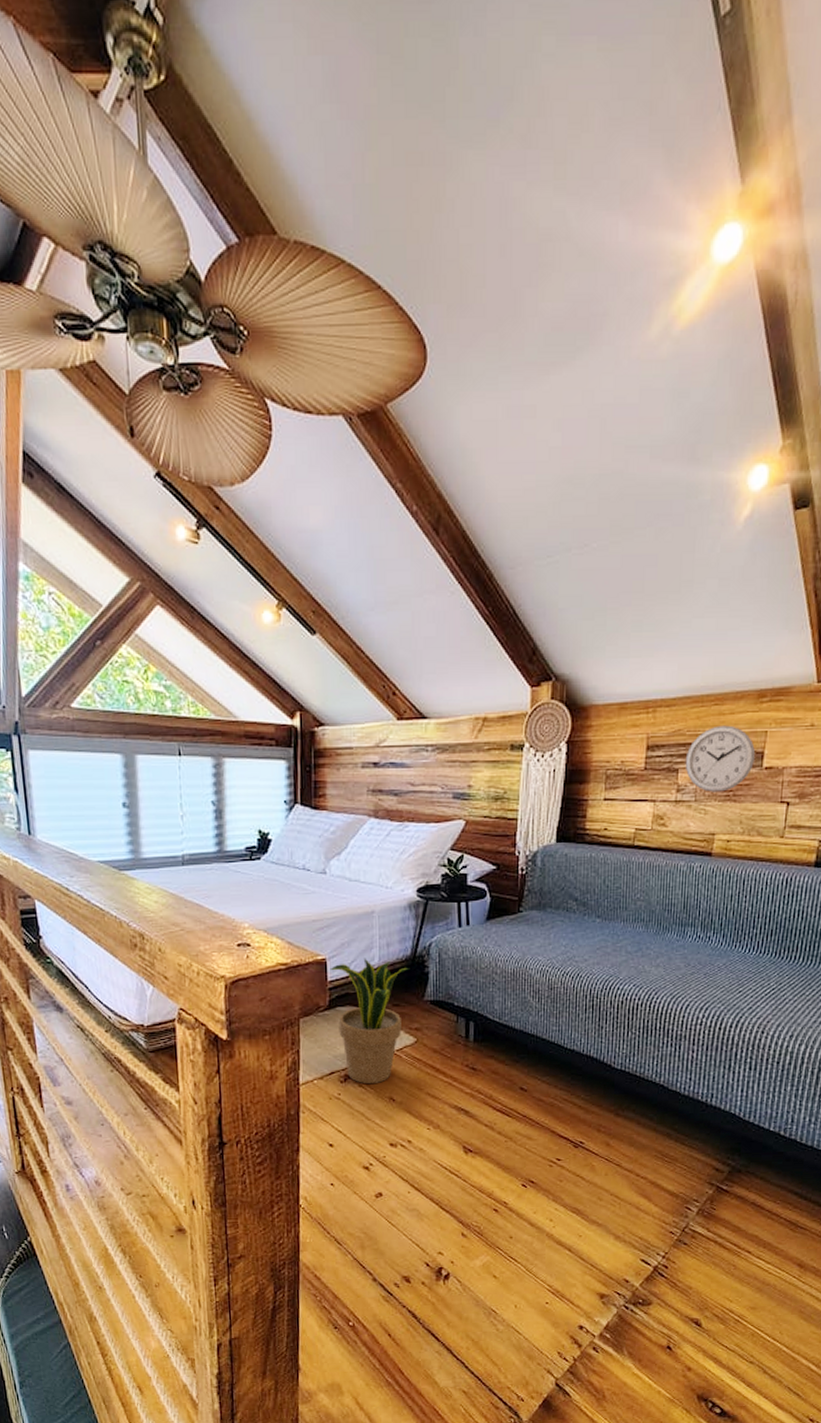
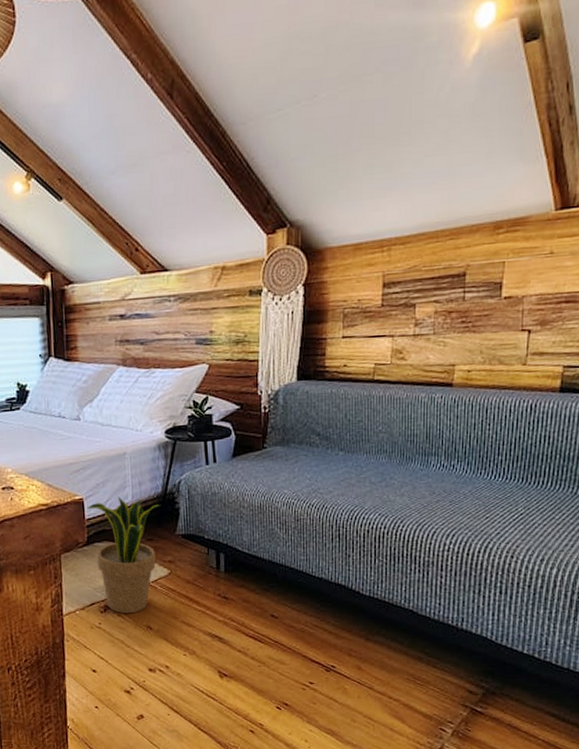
wall clock: present [685,725,756,792] -> none [422,258,494,325]

